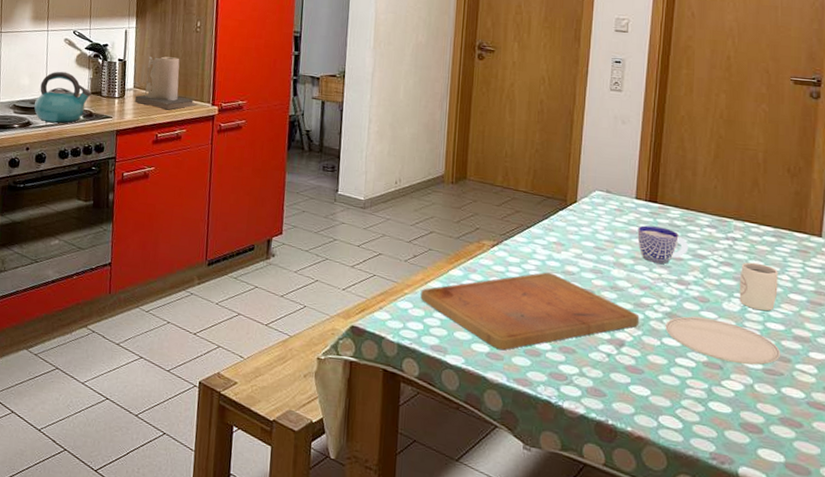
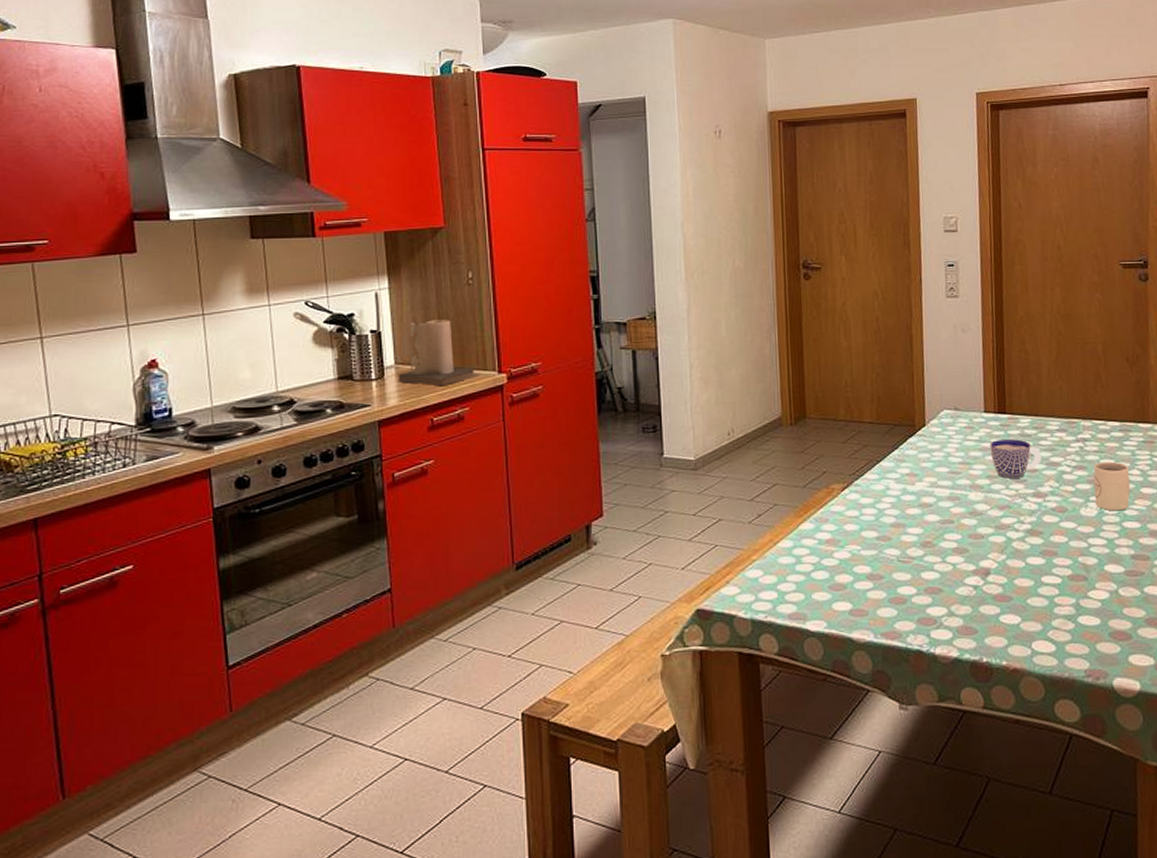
kettle: present [33,71,92,123] -> none [261,355,339,423]
cutting board: present [420,272,640,350] -> none [770,508,1002,603]
plate: present [665,316,781,365] -> none [1027,528,1140,571]

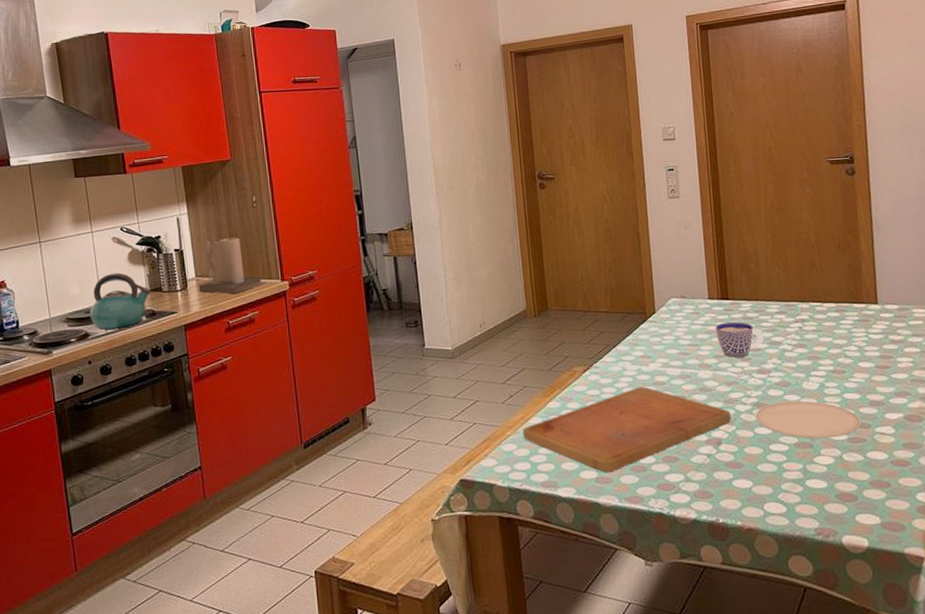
kettle: none [261,355,339,423] -> present [89,272,151,330]
cutting board: none [770,508,1002,603] -> present [522,386,732,472]
plate: none [1027,528,1140,571] -> present [755,400,862,439]
mug: present [1093,461,1131,511] -> none [813,339,849,384]

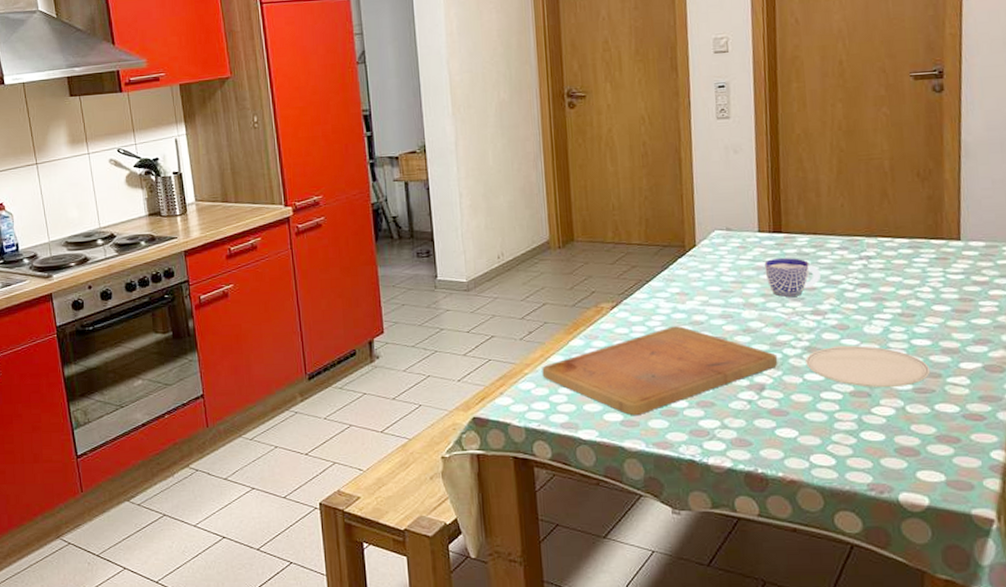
kettle: present [89,272,151,330] -> none [88,196,150,254]
paper towel roll: present [198,237,265,294] -> none [198,160,268,220]

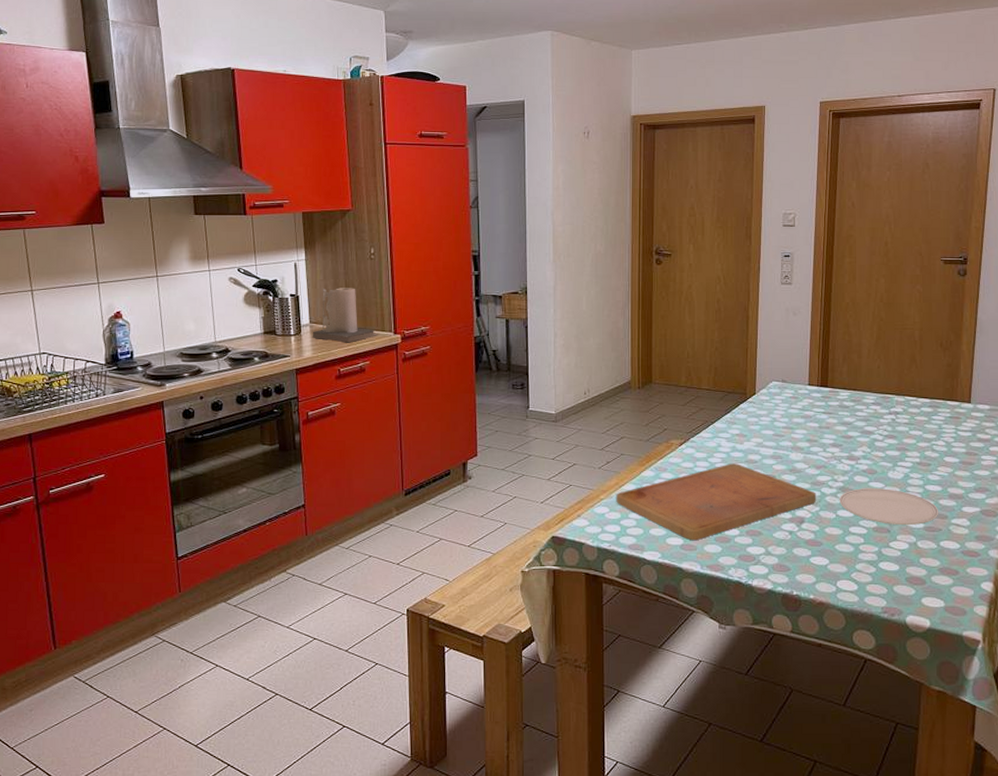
paper towel roll: none [198,160,268,220] -> present [312,288,378,343]
cup: present [764,258,822,297] -> none [811,409,858,443]

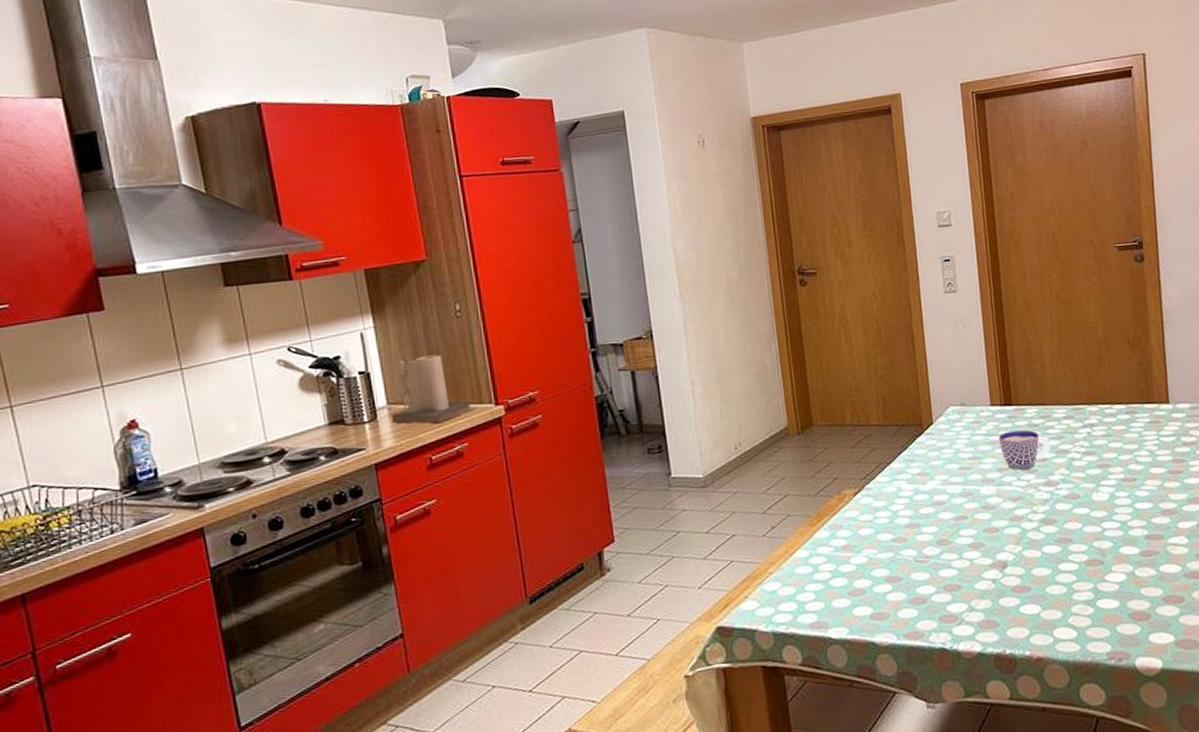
cutting board: present [616,463,817,540] -> none [787,508,1018,607]
cup: none [811,409,858,443] -> present [998,430,1051,470]
plate: present [839,488,939,526] -> none [1042,513,1154,555]

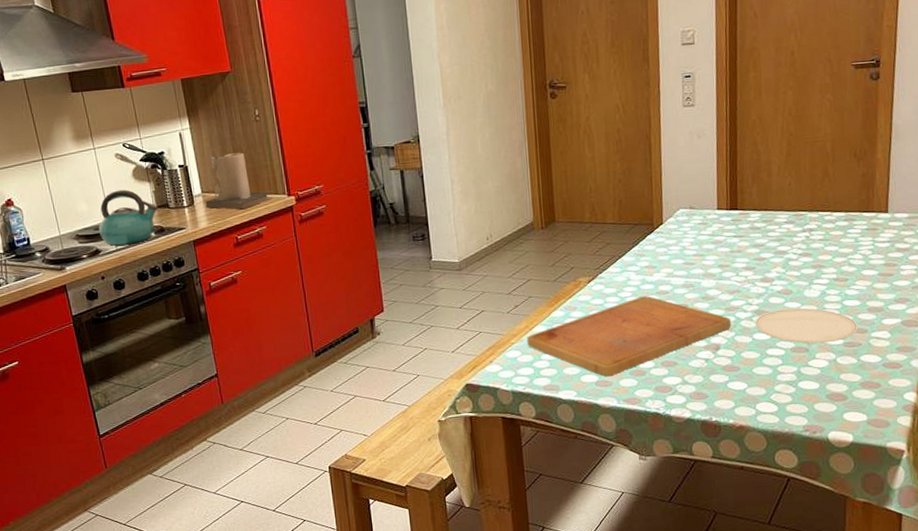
kettle: none [251,403,330,475] -> present [98,189,158,246]
cutting board: none [787,508,1018,607] -> present [527,296,732,376]
cup: present [998,430,1051,470] -> none [722,232,771,267]
plate: none [1042,513,1154,555] -> present [755,307,859,344]

